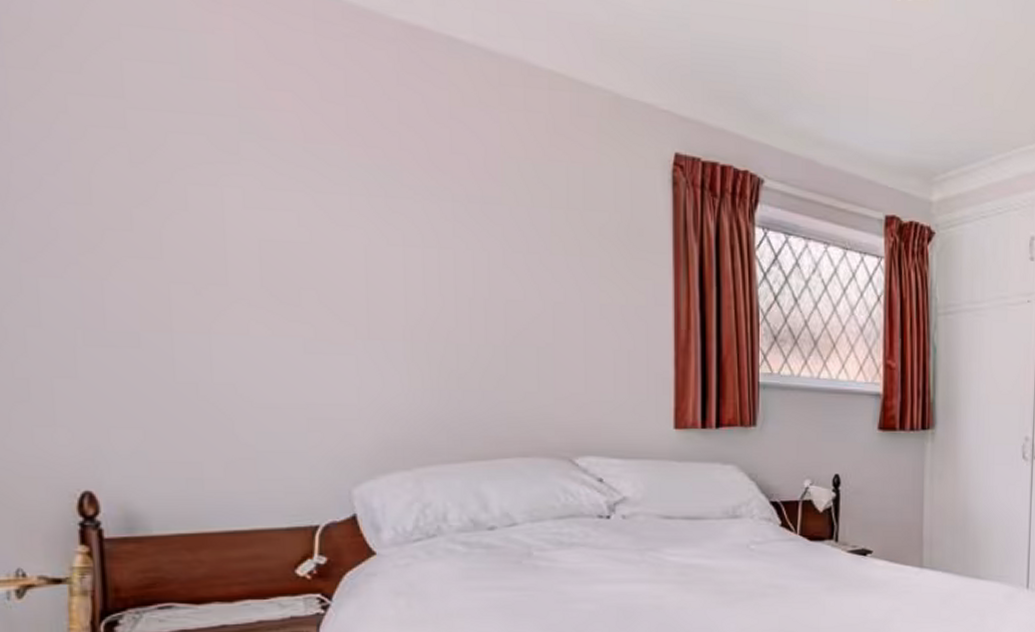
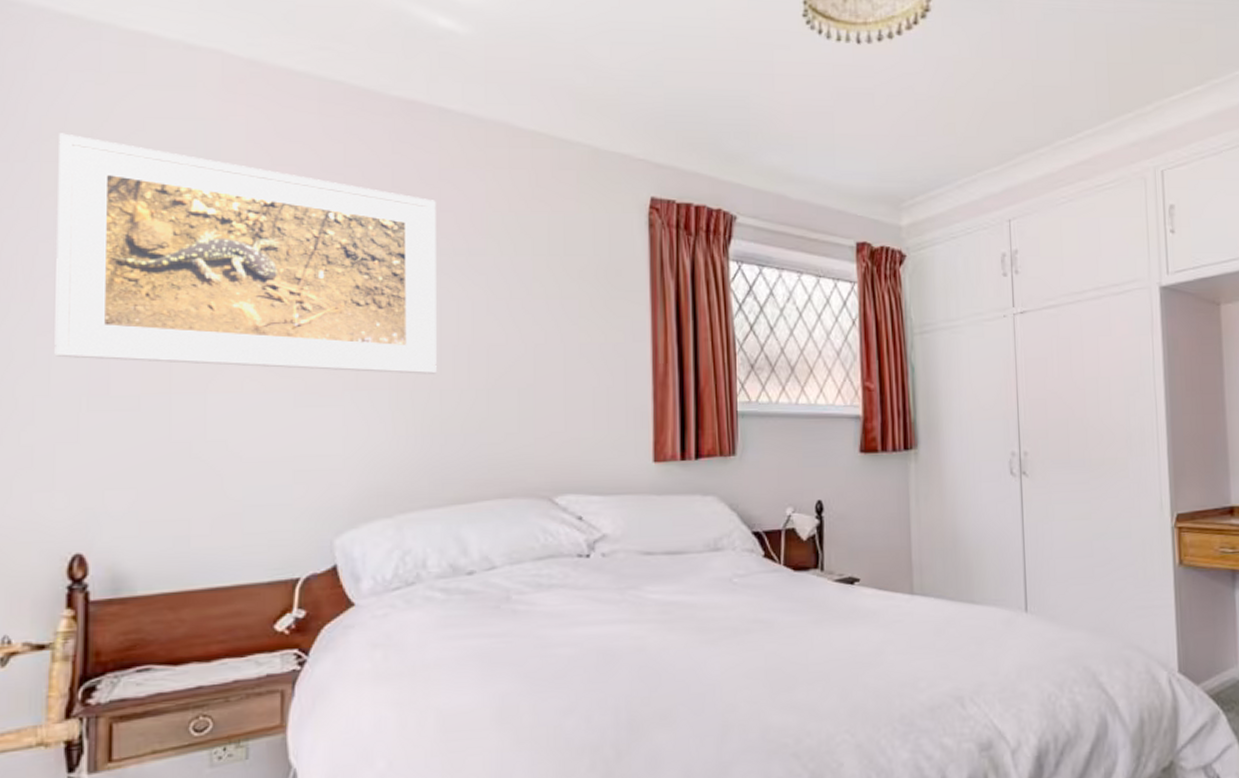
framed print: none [24,35,452,327] -> present [54,133,437,374]

